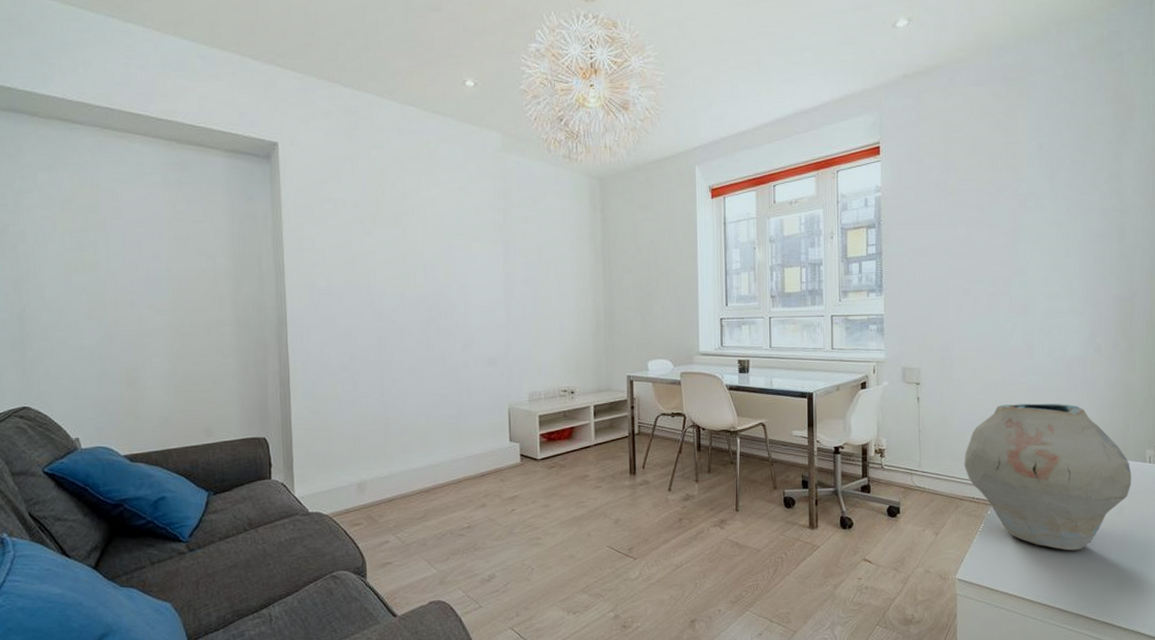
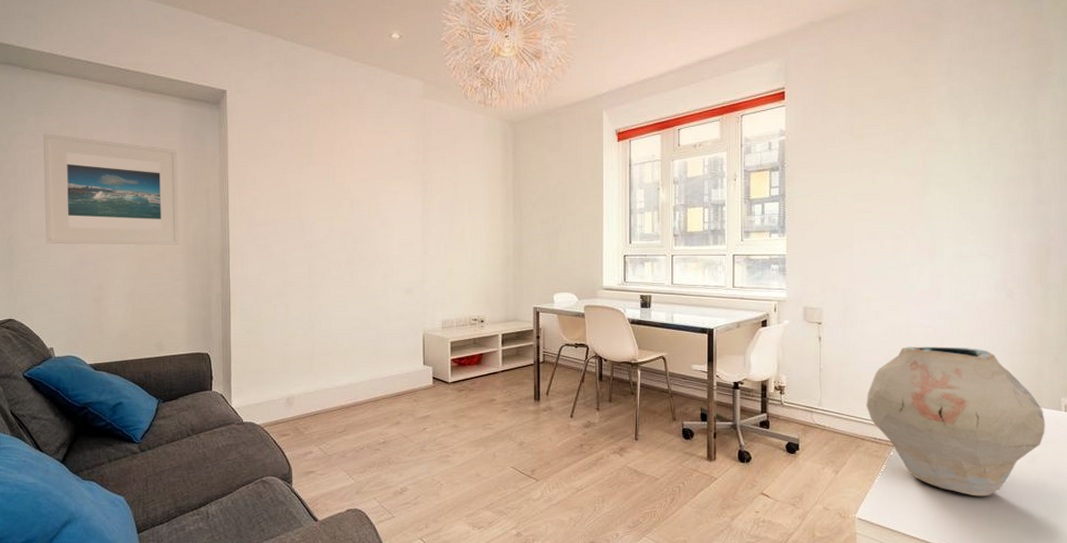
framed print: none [58,192,228,319] -> present [43,134,180,245]

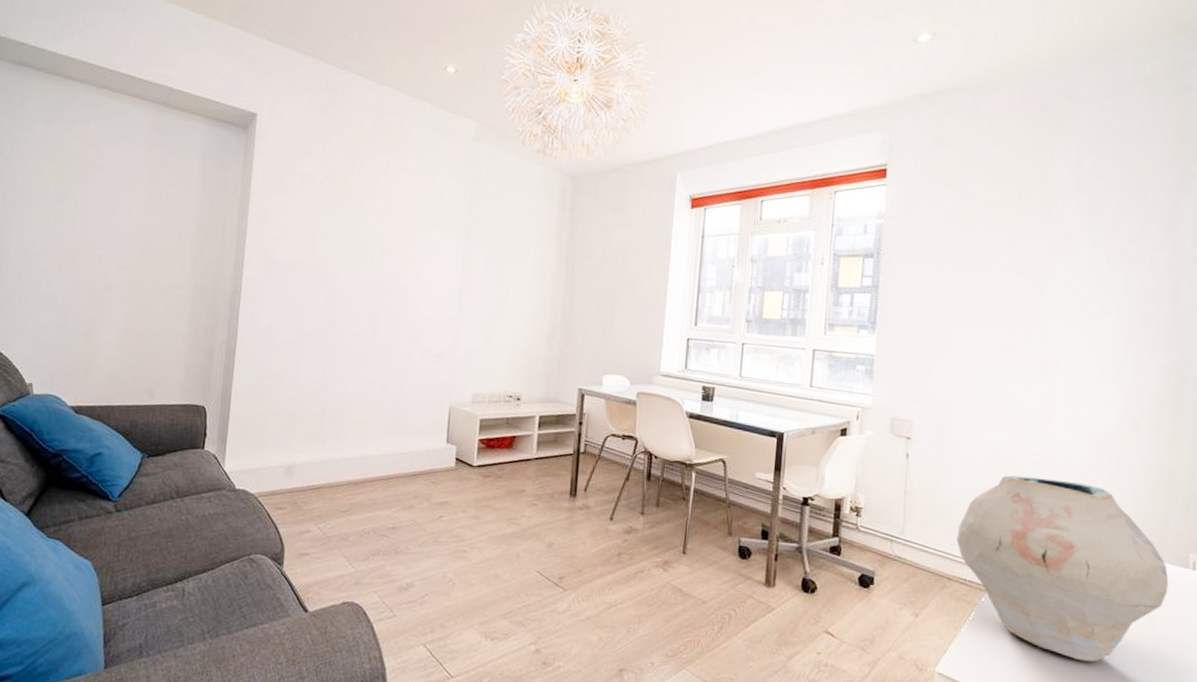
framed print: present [43,134,180,245] -> none [39,144,196,281]

